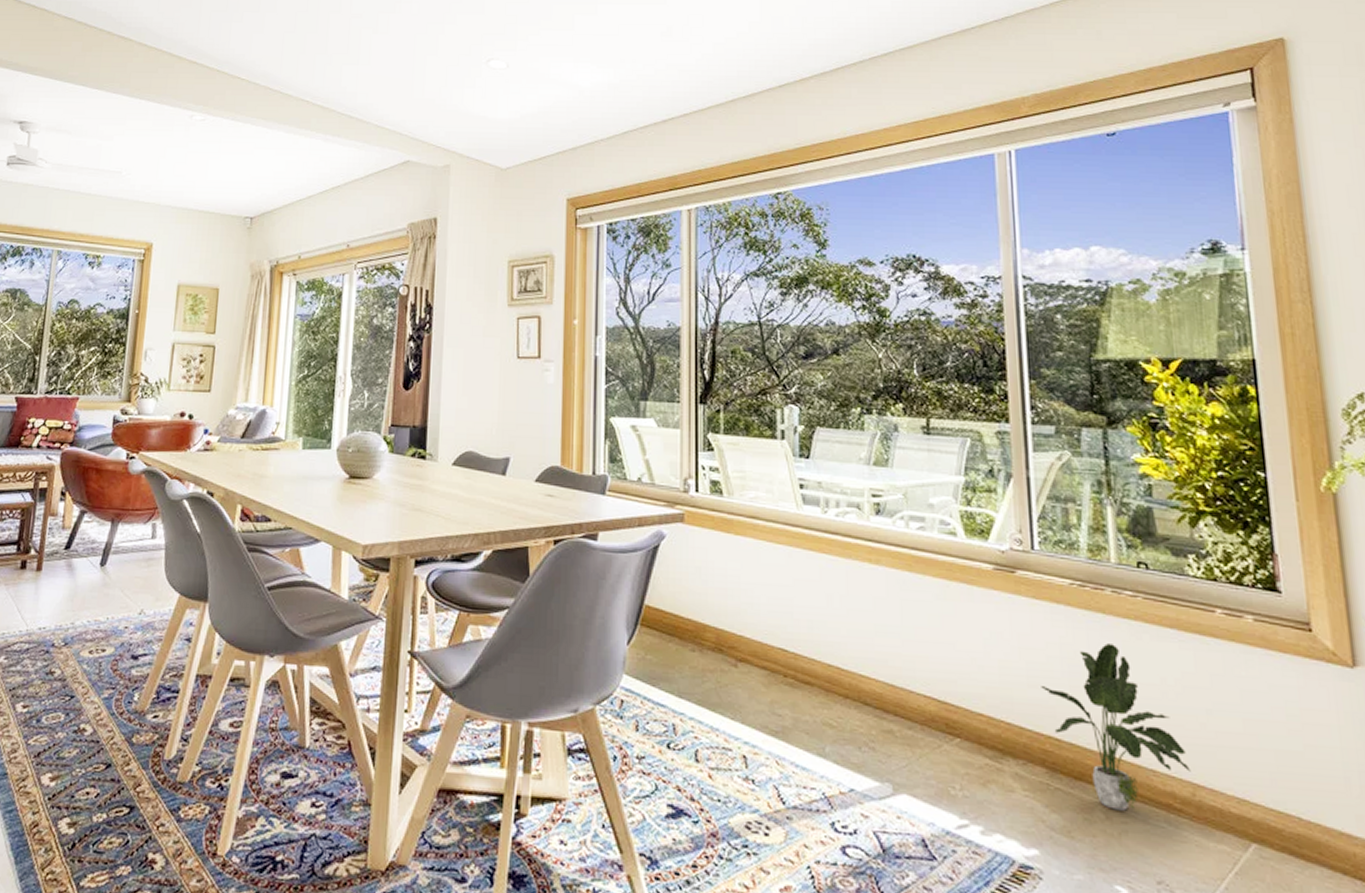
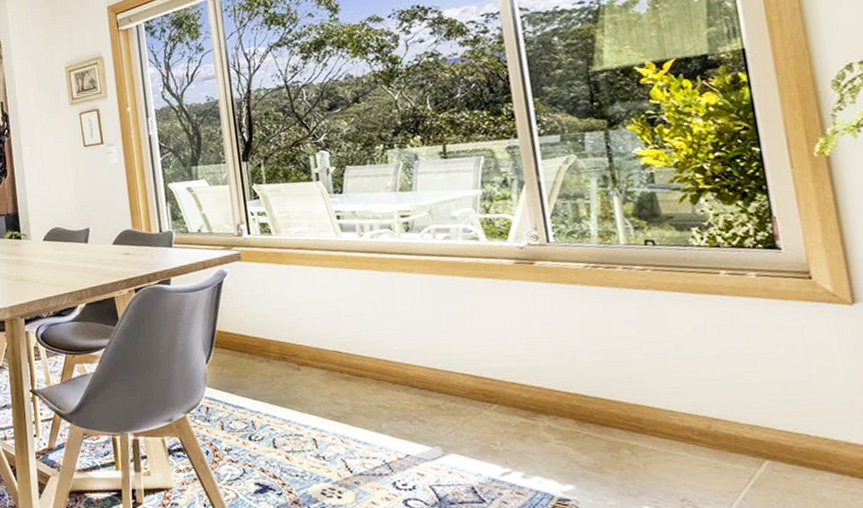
potted plant: present [1041,644,1191,811] -> none [565,312,706,447]

